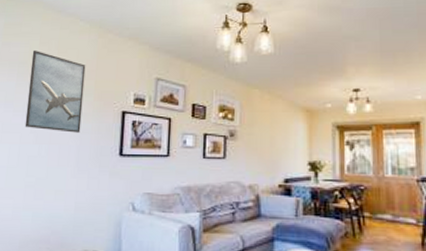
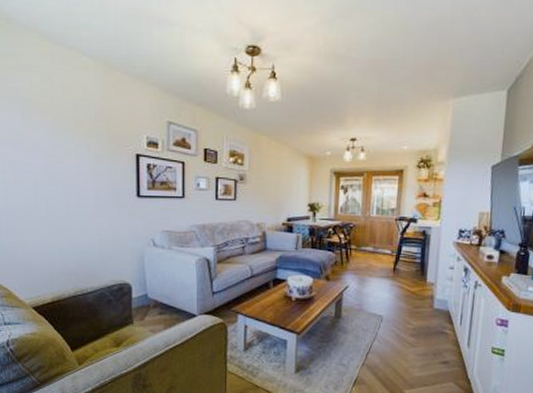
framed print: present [24,49,86,133] -> none [34,85,96,174]

